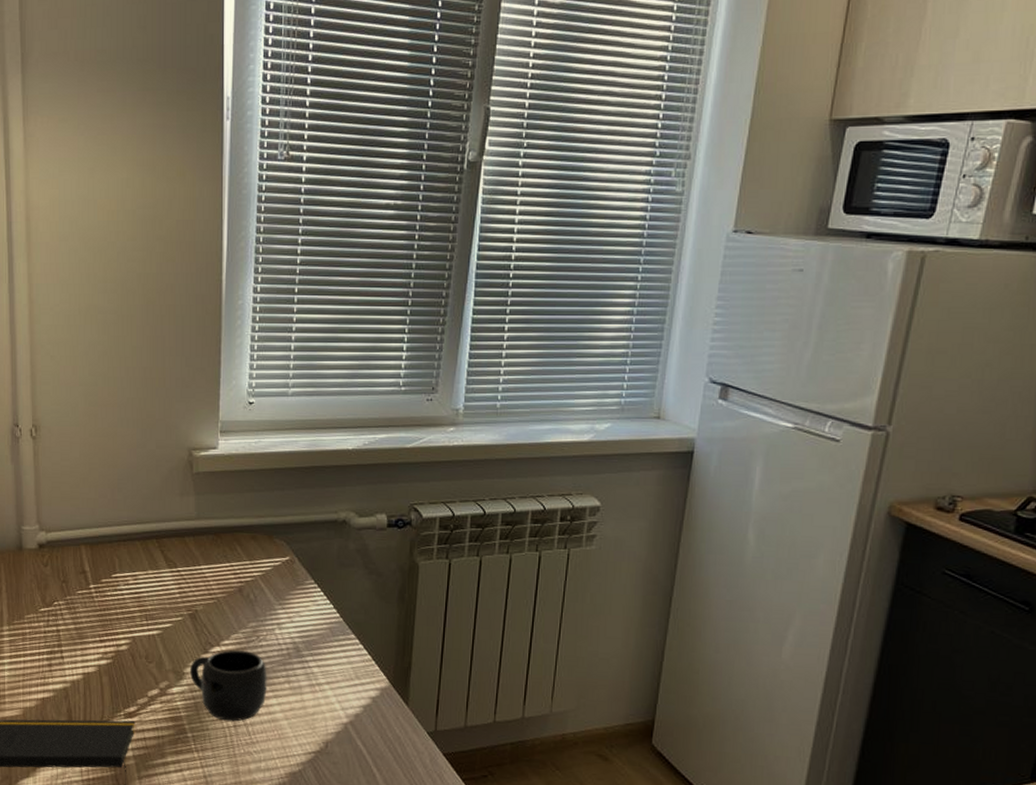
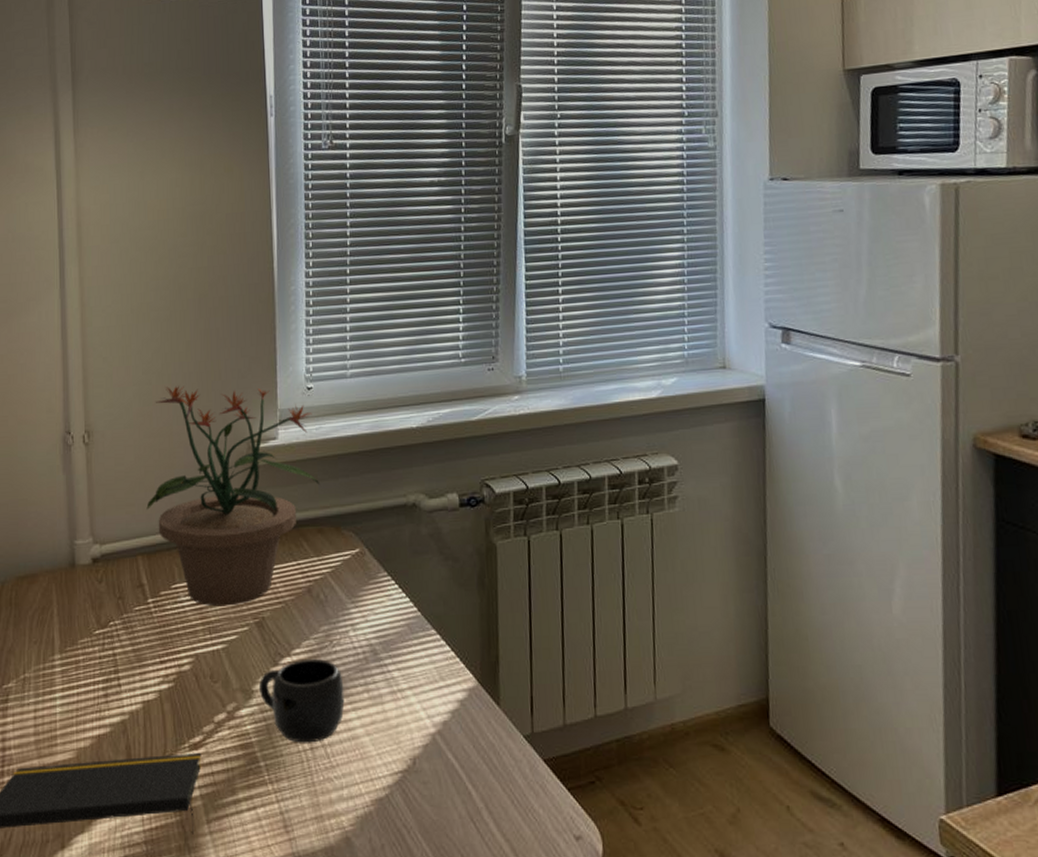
potted plant: none [90,389,255,598] -> present [146,385,319,607]

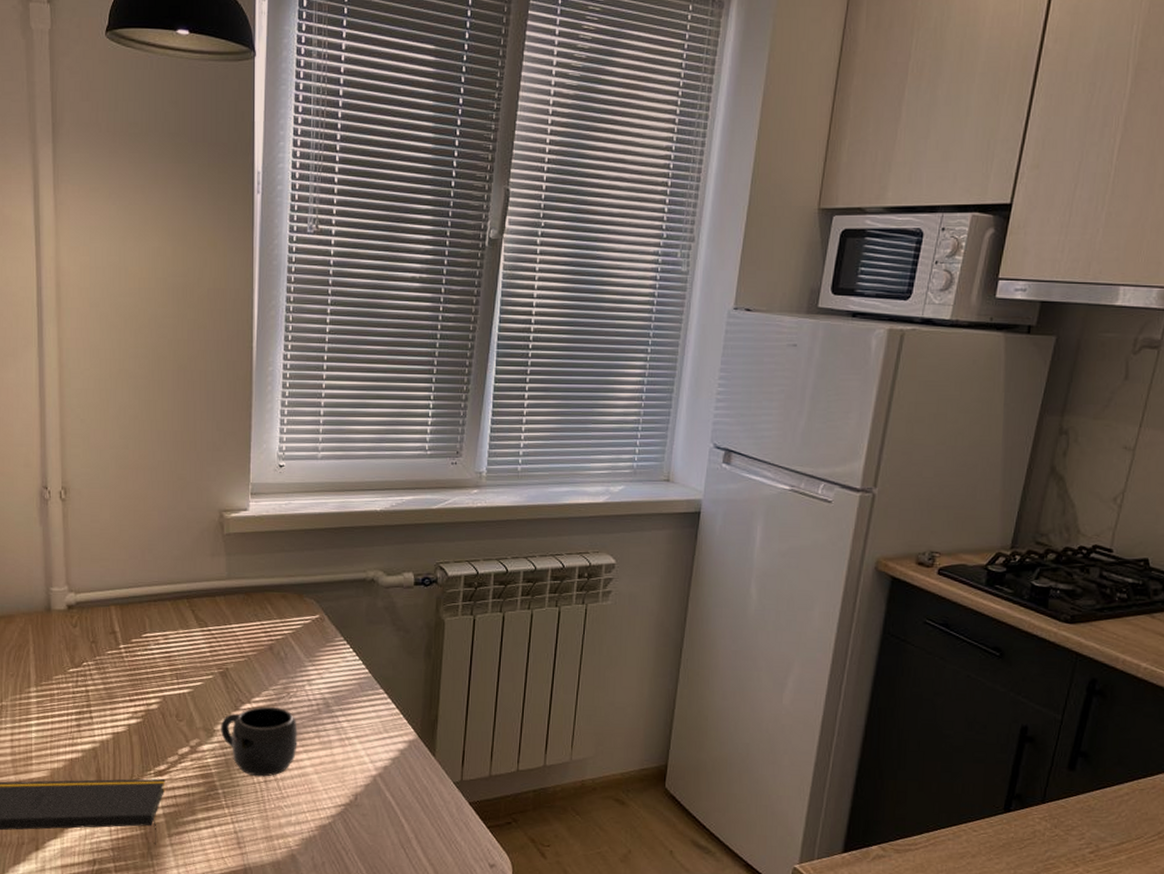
potted plant: present [146,385,319,607] -> none [120,452,286,657]

